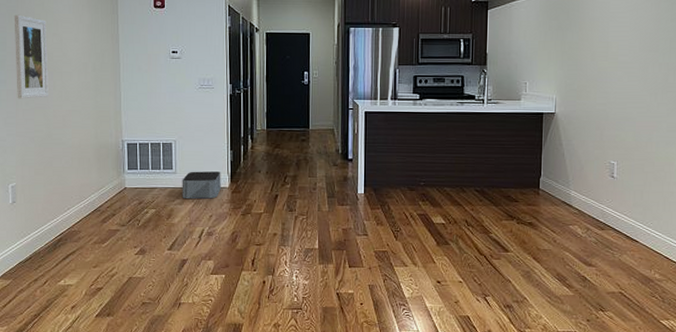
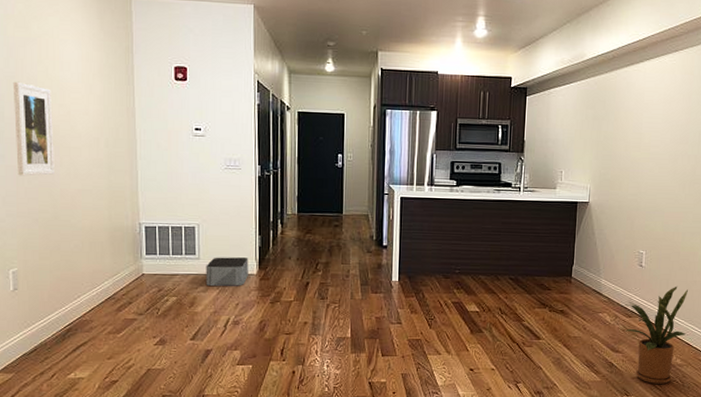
house plant: none [596,197,666,300] -> present [623,286,688,384]

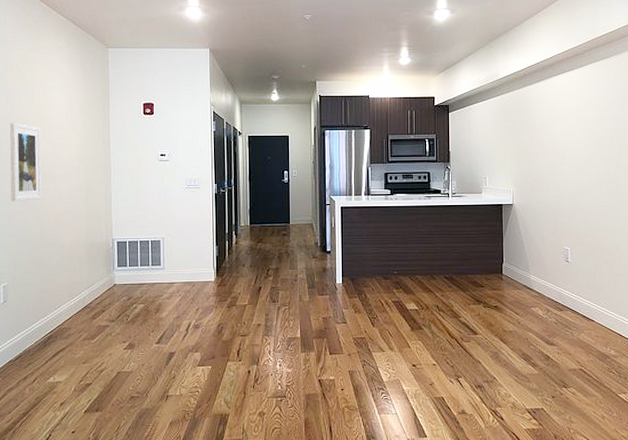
storage bin: present [205,257,249,286] -> none [169,266,207,293]
house plant: present [623,286,688,384] -> none [556,279,619,375]

